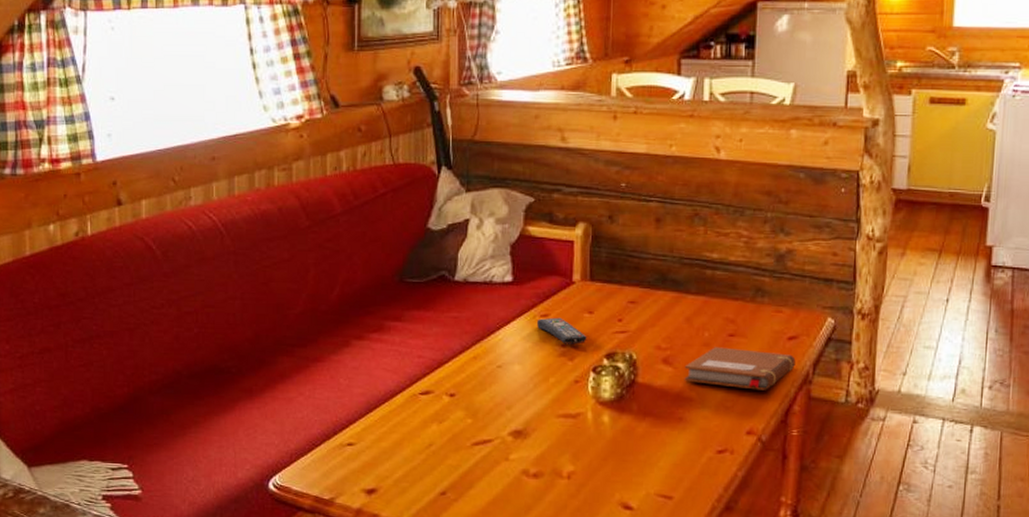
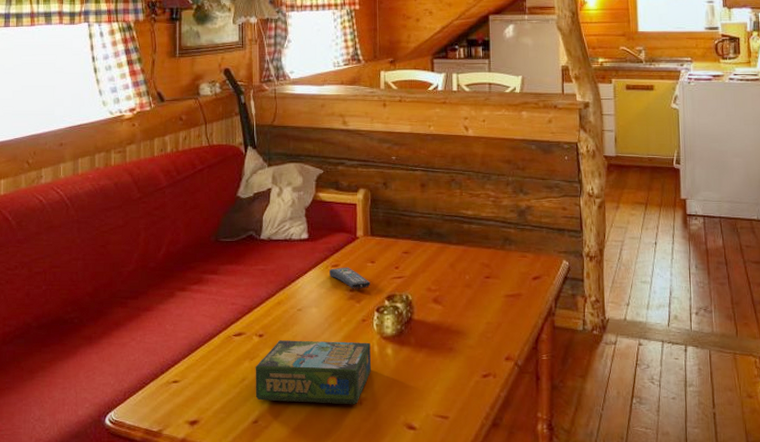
board game: none [444,401,584,479] -> present [255,340,372,405]
notebook: present [684,347,796,390] -> none [451,287,541,322]

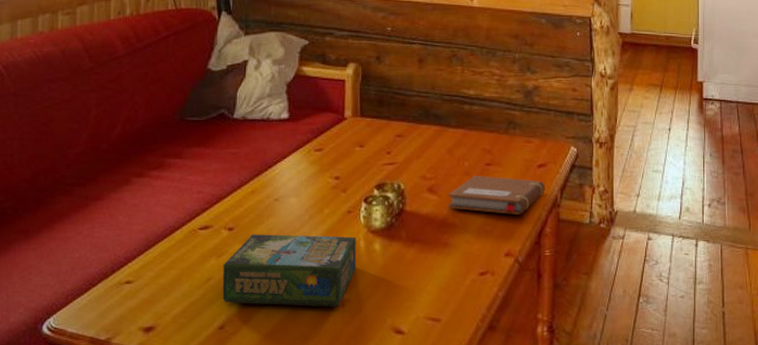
remote control: present [328,267,371,289] -> none [311,151,359,177]
notebook: none [451,287,541,322] -> present [448,176,545,214]

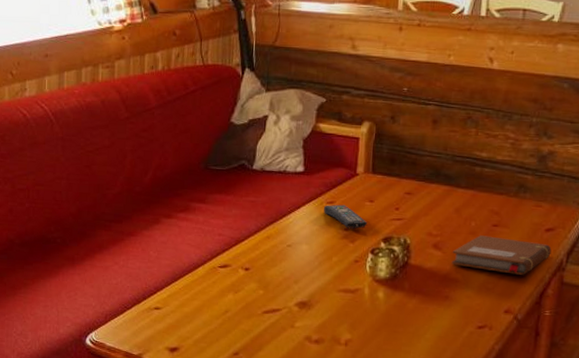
board game: present [222,234,357,307] -> none [237,275,361,346]
remote control: none [311,151,359,177] -> present [323,204,367,229]

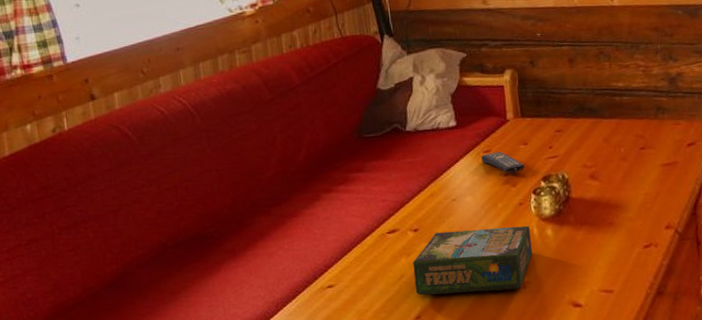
board game: none [237,275,361,346] -> present [412,225,533,296]
notebook: present [451,235,552,275] -> none [608,158,697,192]

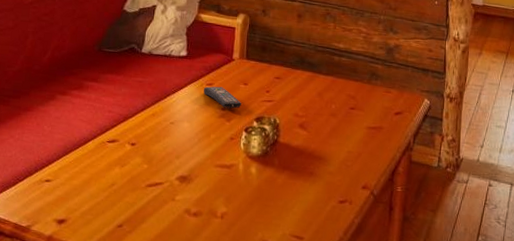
board game: present [412,225,533,296] -> none [122,150,236,219]

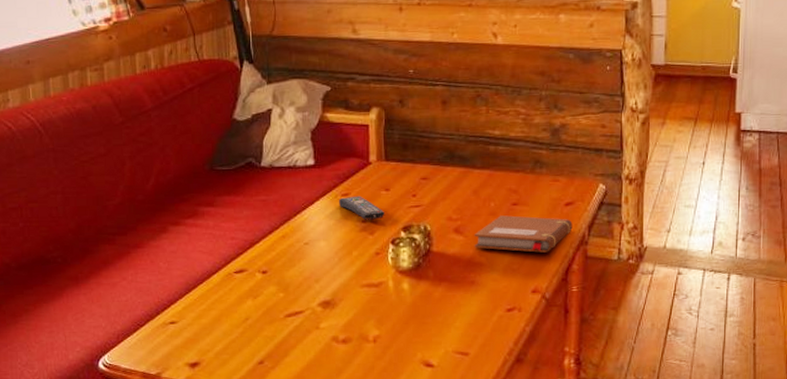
notebook: none [315,117,401,154] -> present [474,215,573,253]

